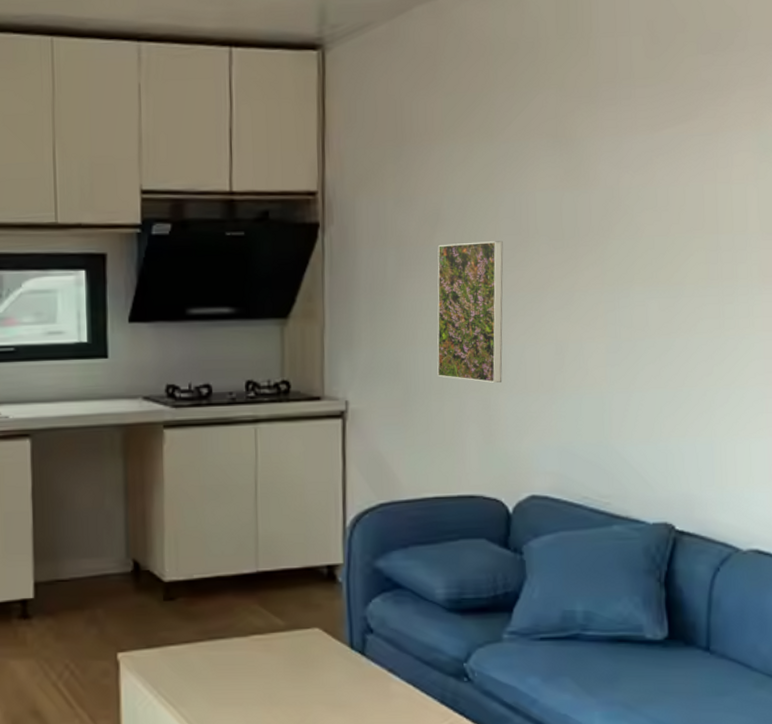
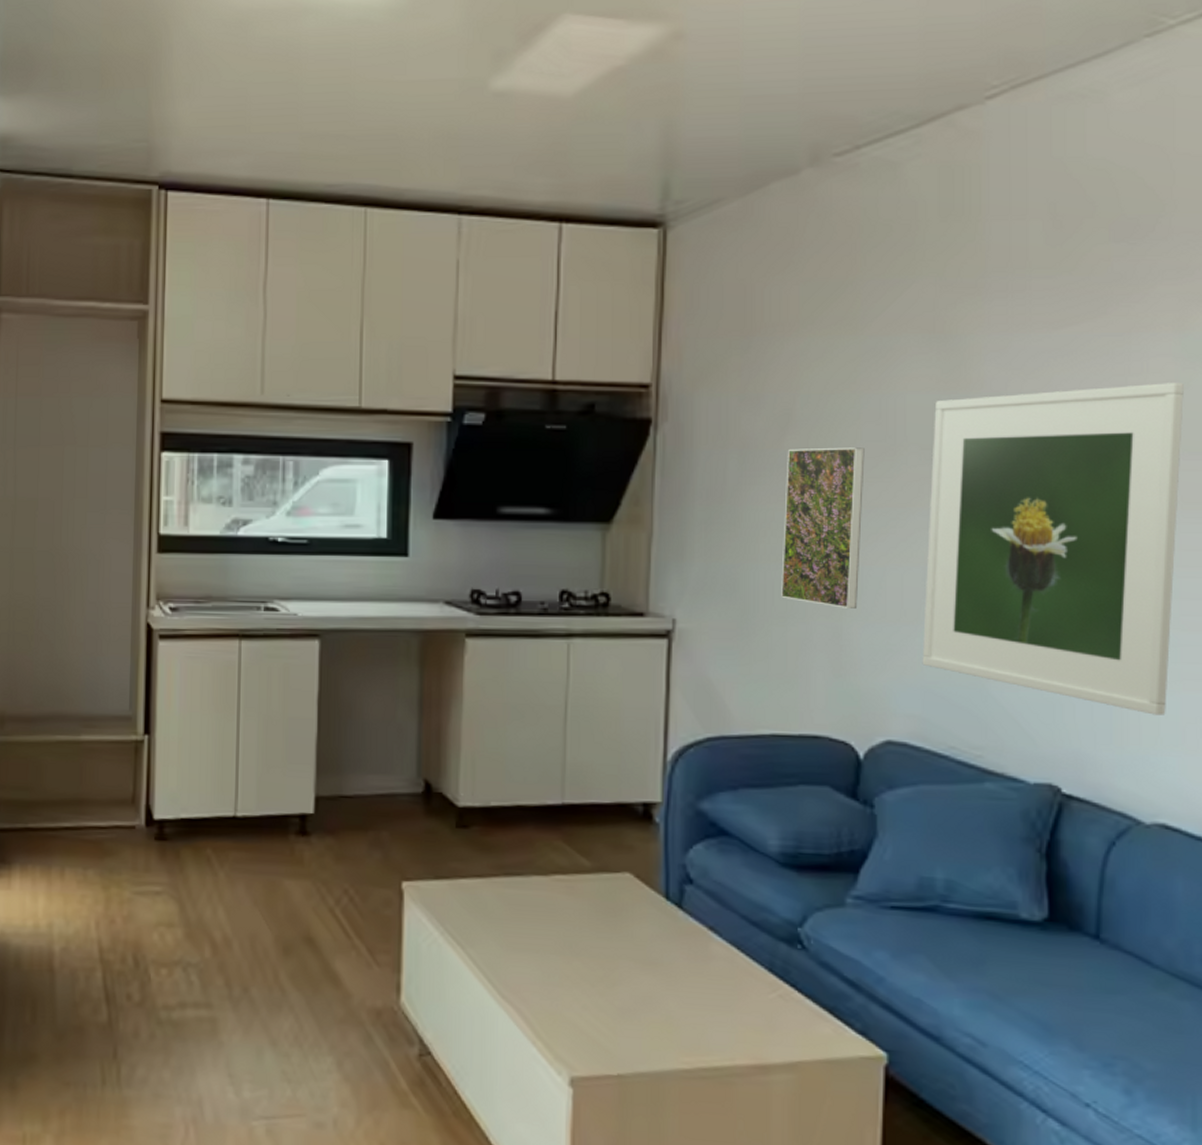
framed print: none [557,174,762,458] -> present [922,383,1184,715]

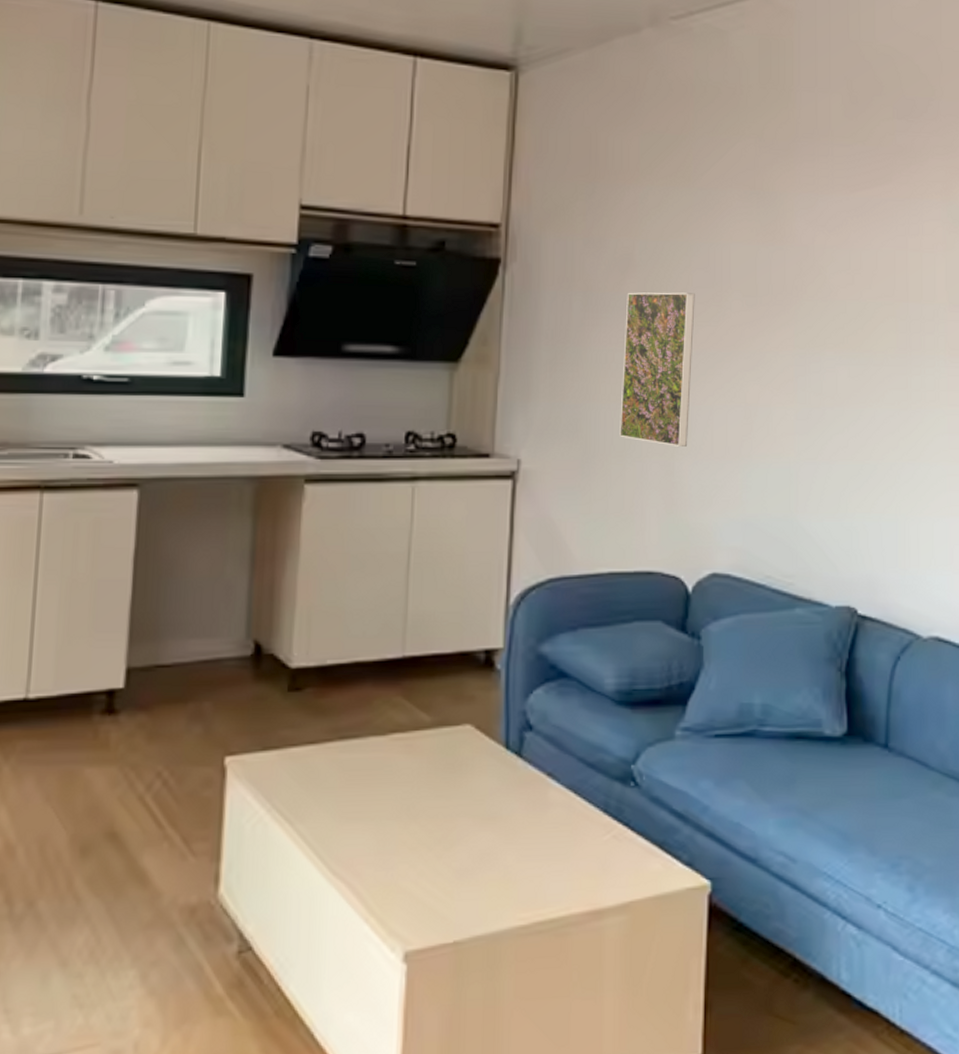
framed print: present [922,383,1184,715] -> none [743,244,950,539]

